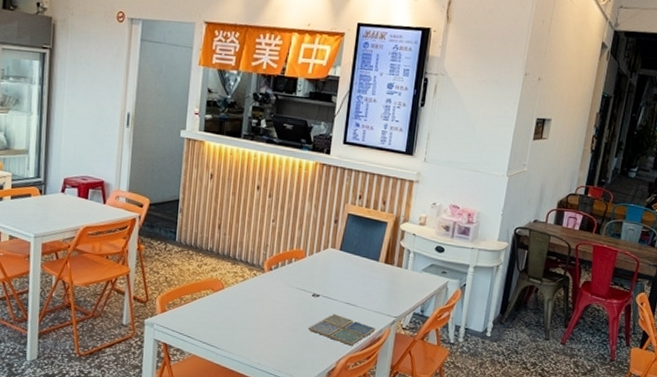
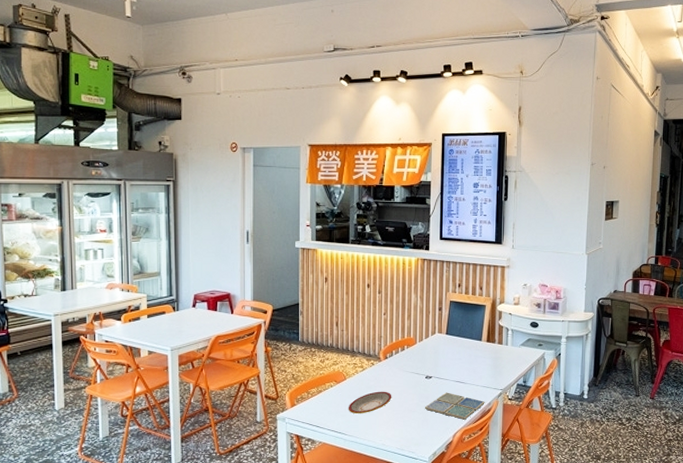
plate: none [223,305,274,328] -> present [348,391,392,413]

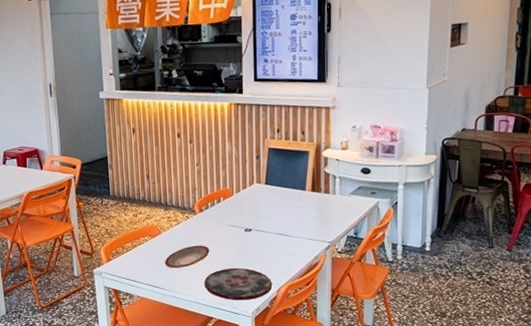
plate: none [385,413,449,446] -> present [204,268,273,301]
drink coaster: present [424,392,485,420] -> none [245,245,311,274]

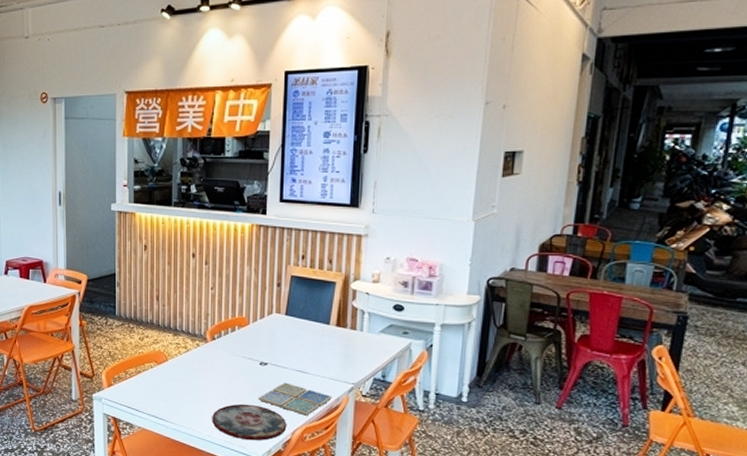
plate: present [164,245,210,268] -> none [170,376,220,400]
drink coaster: none [245,245,311,274] -> present [258,382,332,416]

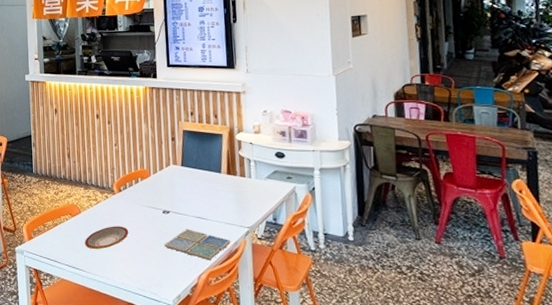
plate: none [170,376,220,400] -> present [84,226,129,249]
plate: present [212,403,287,441] -> none [124,251,193,287]

